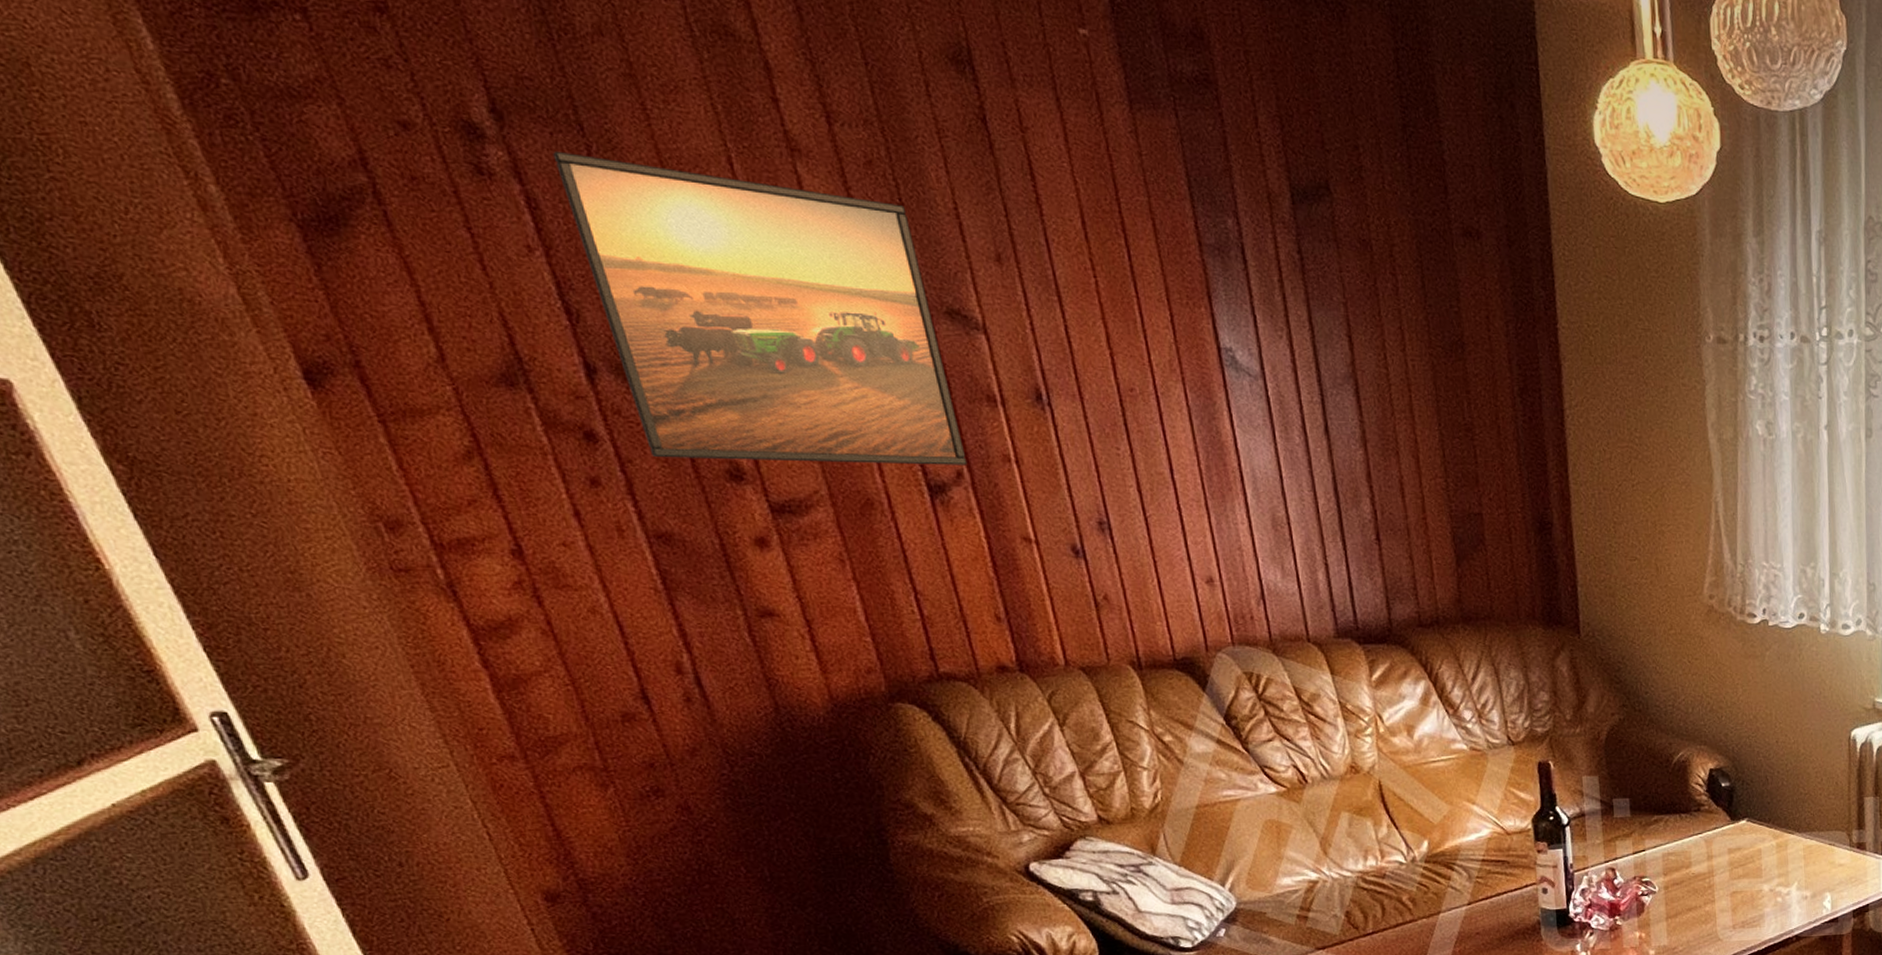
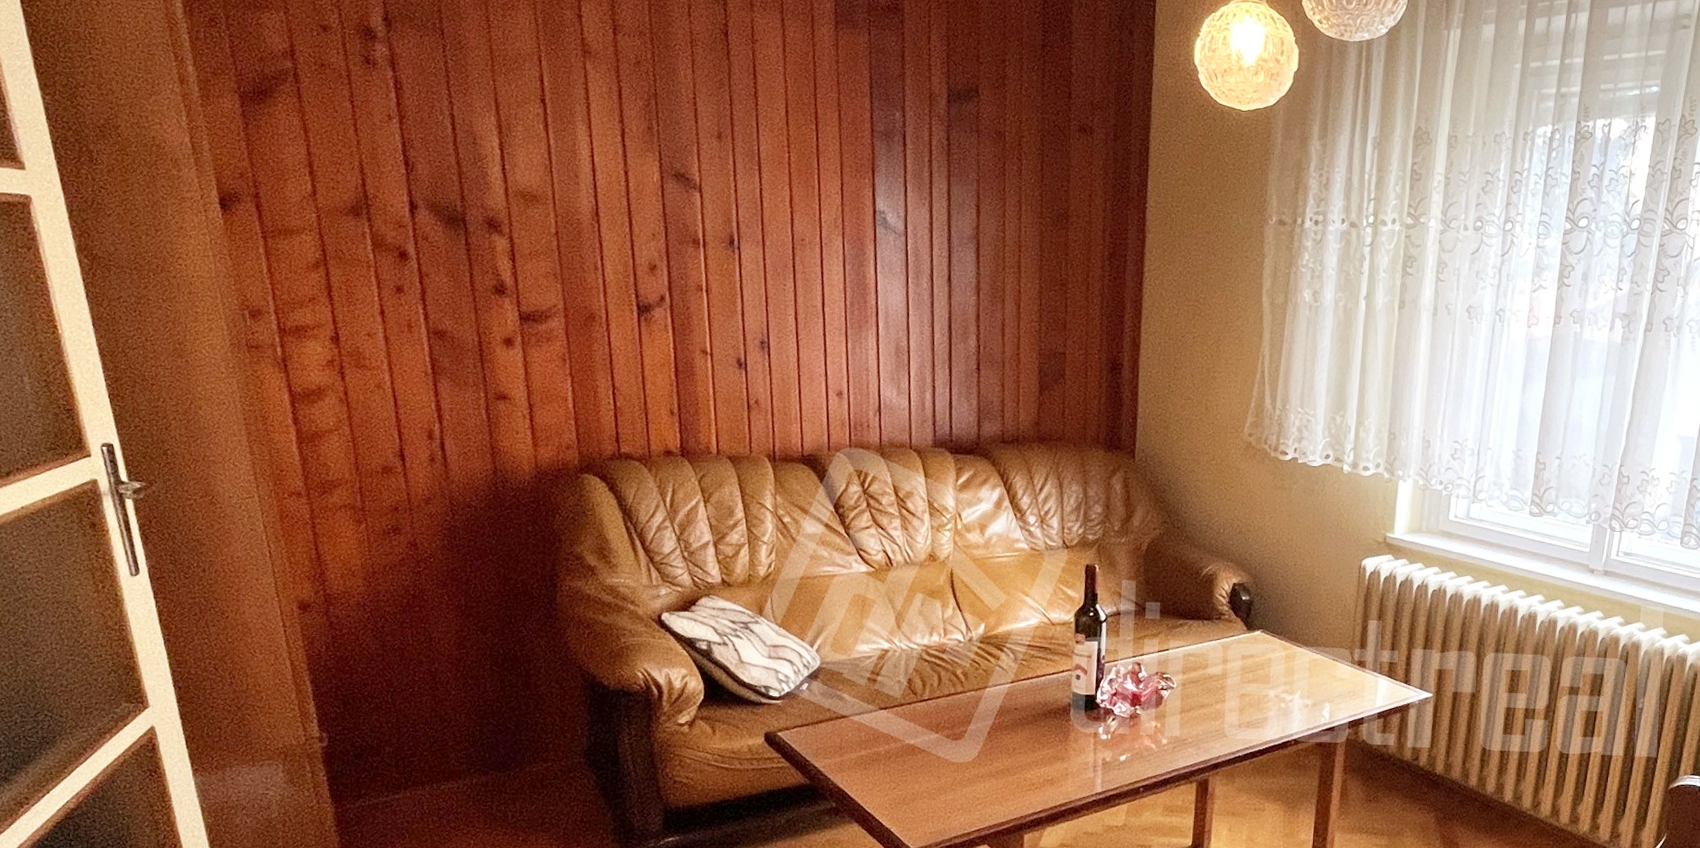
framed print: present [553,150,968,465] -> none [419,48,670,292]

